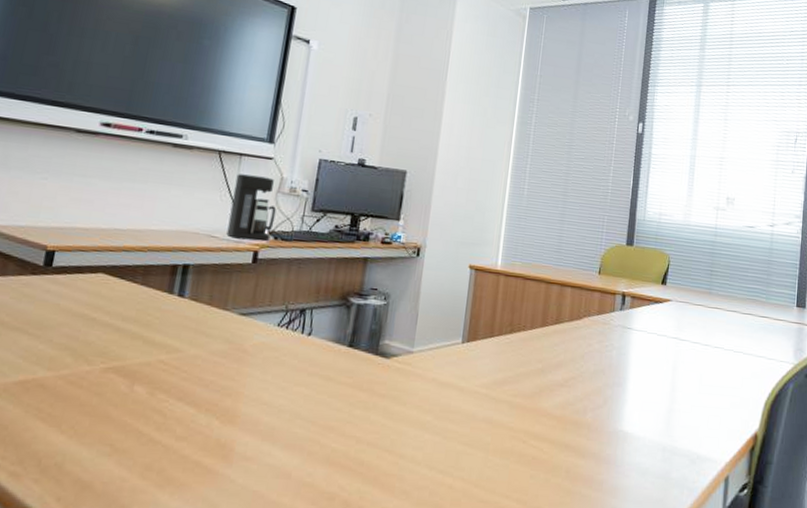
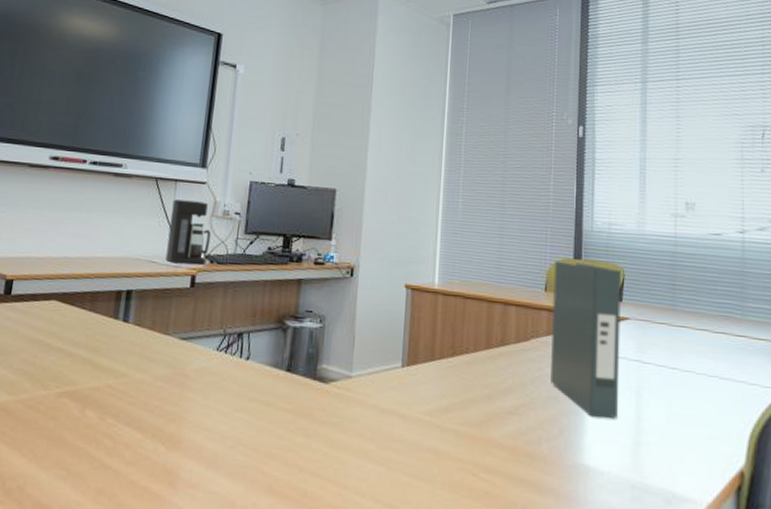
binder: none [598,246,667,390] -> present [550,261,621,420]

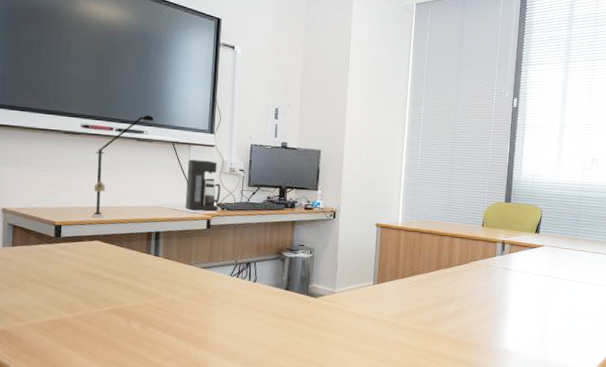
desk lamp: none [51,144,136,272] -> present [92,114,154,218]
binder: present [550,261,621,420] -> none [483,204,540,317]

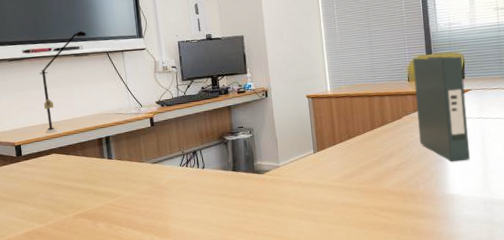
coffee maker: present [185,159,221,211] -> none [123,63,159,112]
binder: none [483,204,540,317] -> present [412,56,470,162]

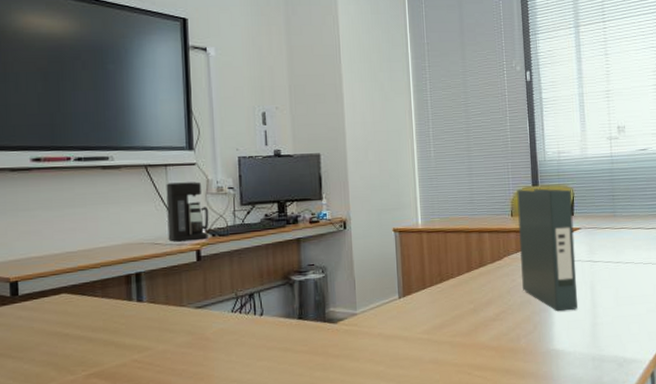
desk lamp: present [40,30,86,134] -> none [52,137,119,267]
coffee maker: none [123,63,159,112] -> present [166,181,209,242]

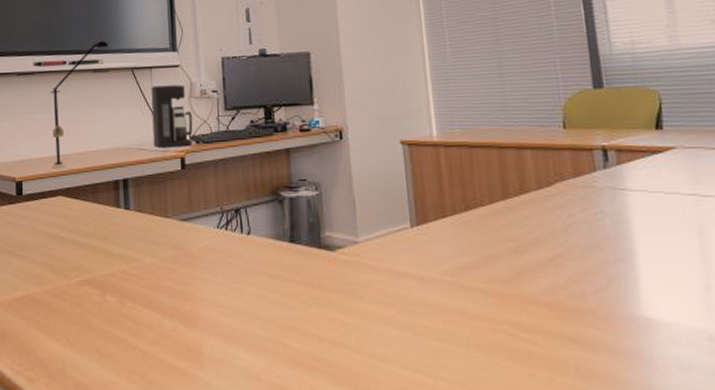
desk lamp: none [52,137,119,267] -> present [51,40,108,169]
binder: present [517,188,578,312] -> none [570,92,678,264]

